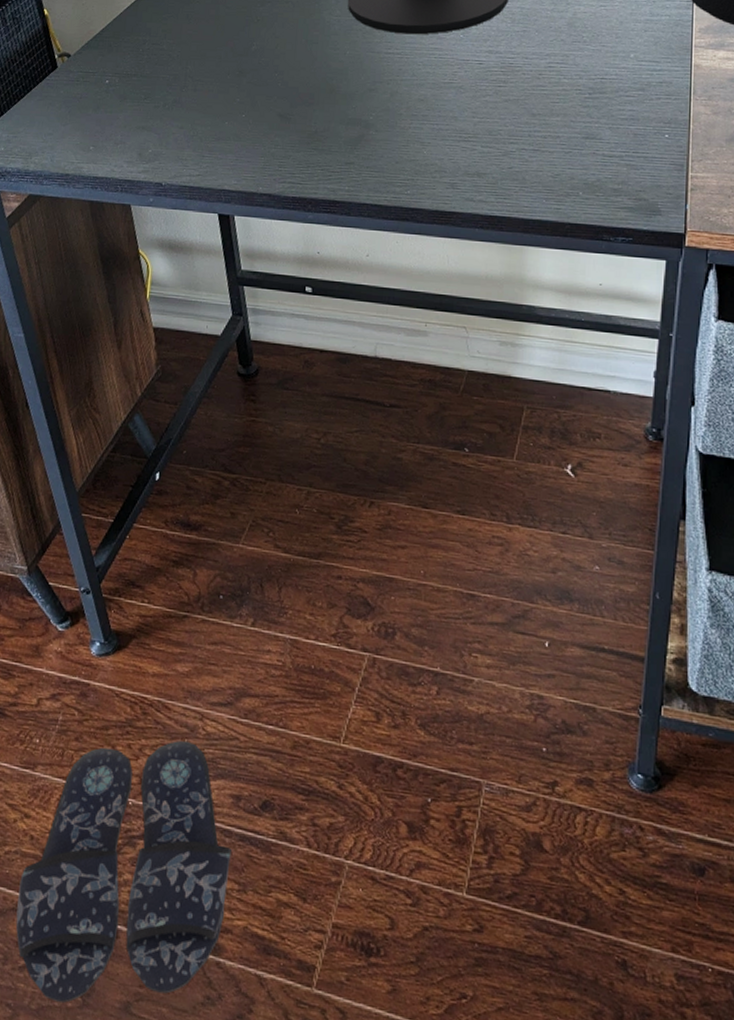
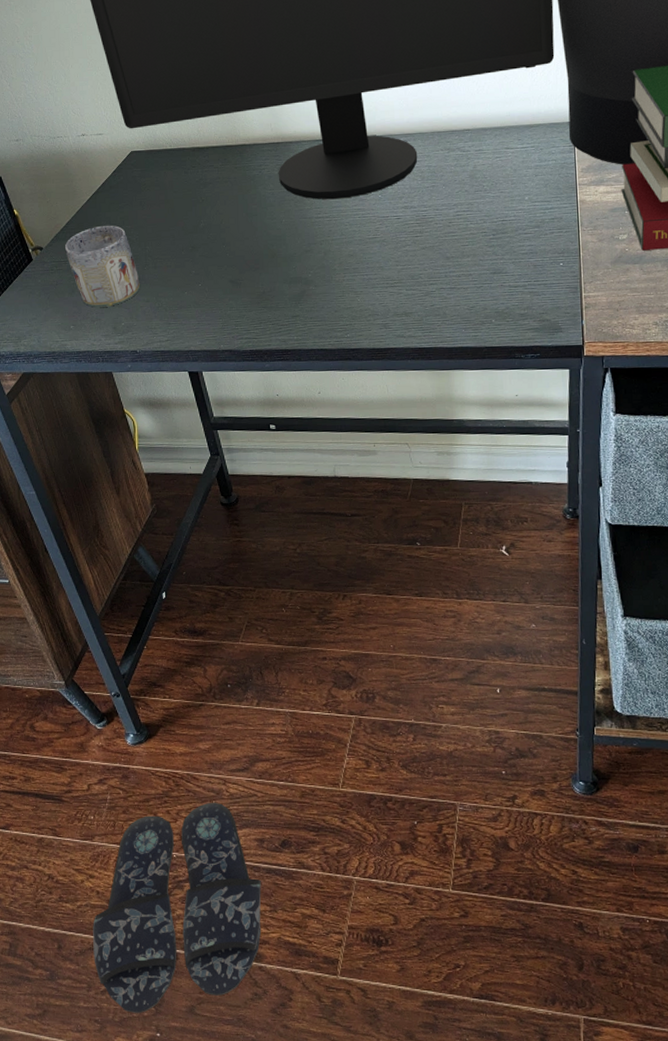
mug: none [95,37,176,130] -> present [65,225,141,308]

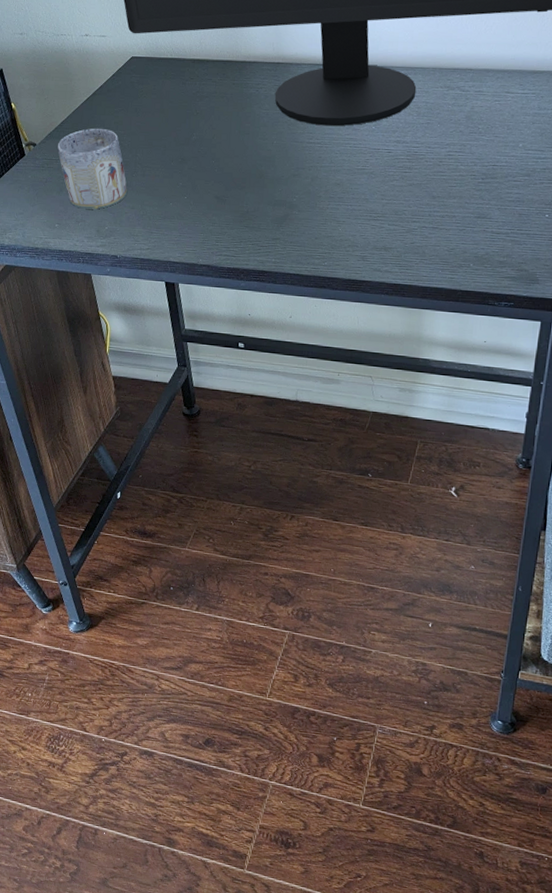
slippers: present [93,802,262,1013] -> none [18,695,182,879]

